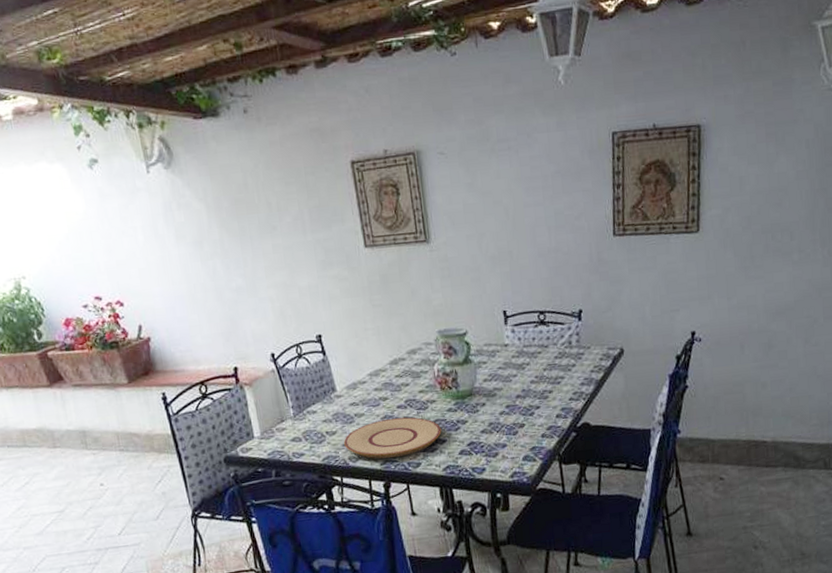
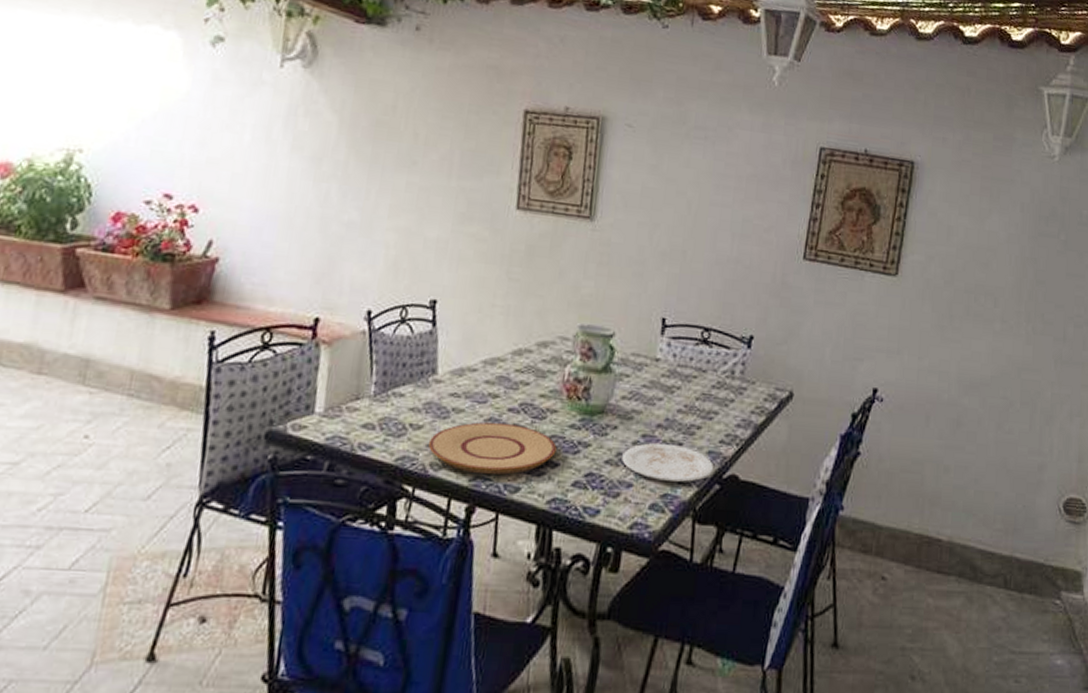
plate: none [493,408,569,438] -> present [622,443,714,482]

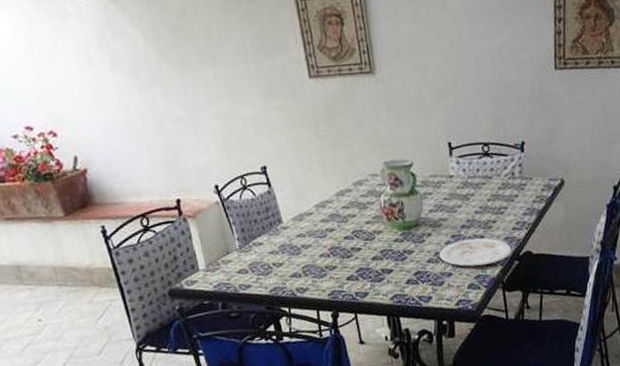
plate: present [429,422,557,475] -> none [291,247,389,289]

